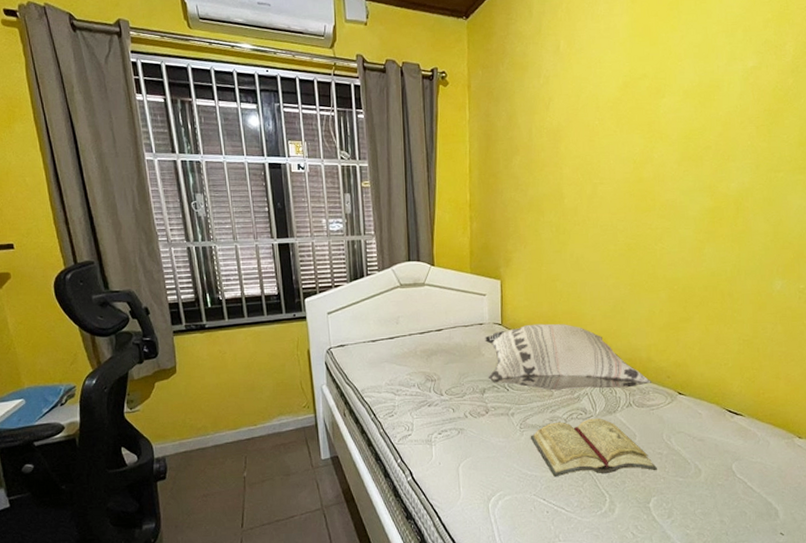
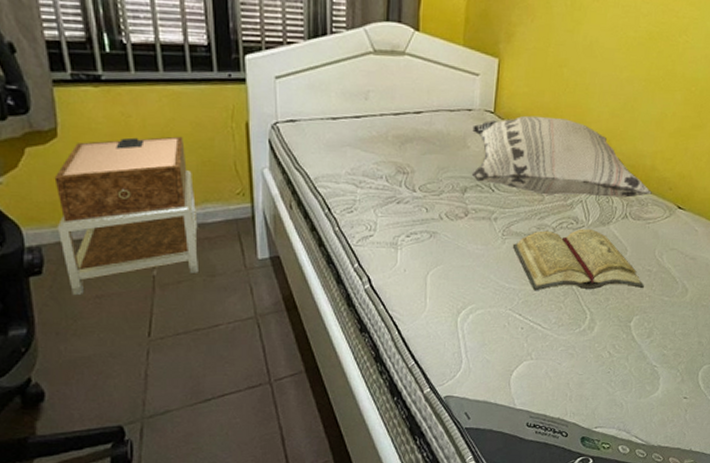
nightstand: none [174,365,277,495] -> present [54,136,198,296]

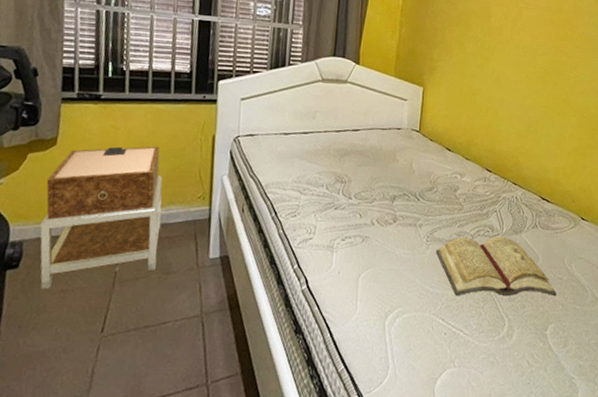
decorative pillow: present [471,115,652,198] -> none [399,134,557,209]

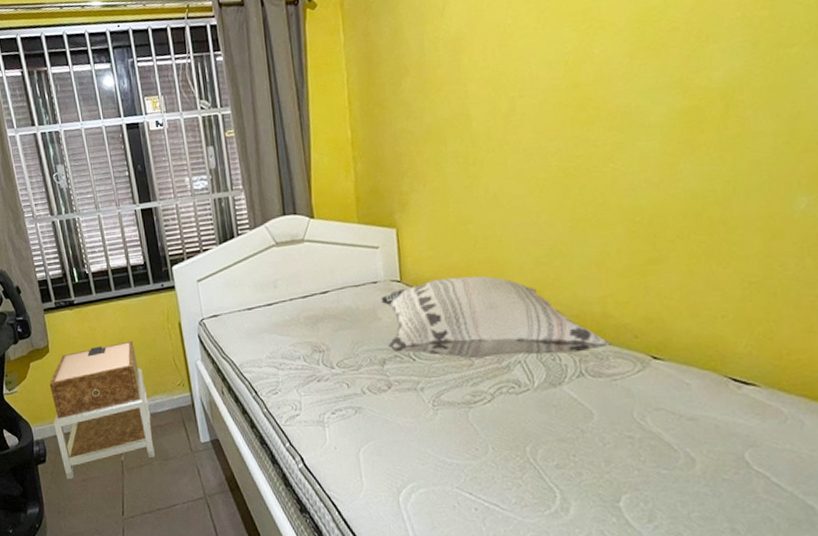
decorative pillow: none [399,134,557,209] -> present [381,276,611,359]
diary: present [436,236,557,297] -> none [448,392,628,466]

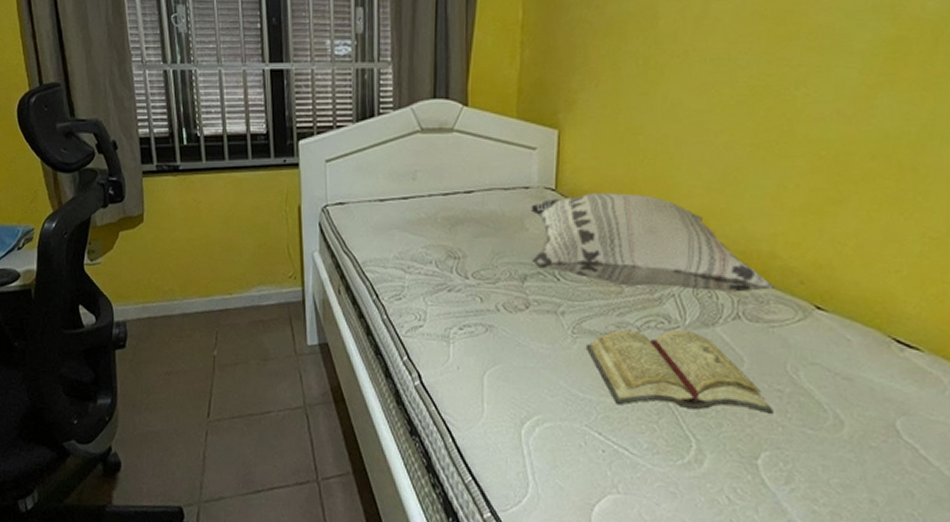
nightstand: present [49,340,155,480] -> none [139,220,254,371]
diary: none [448,392,628,466] -> present [587,329,773,414]

